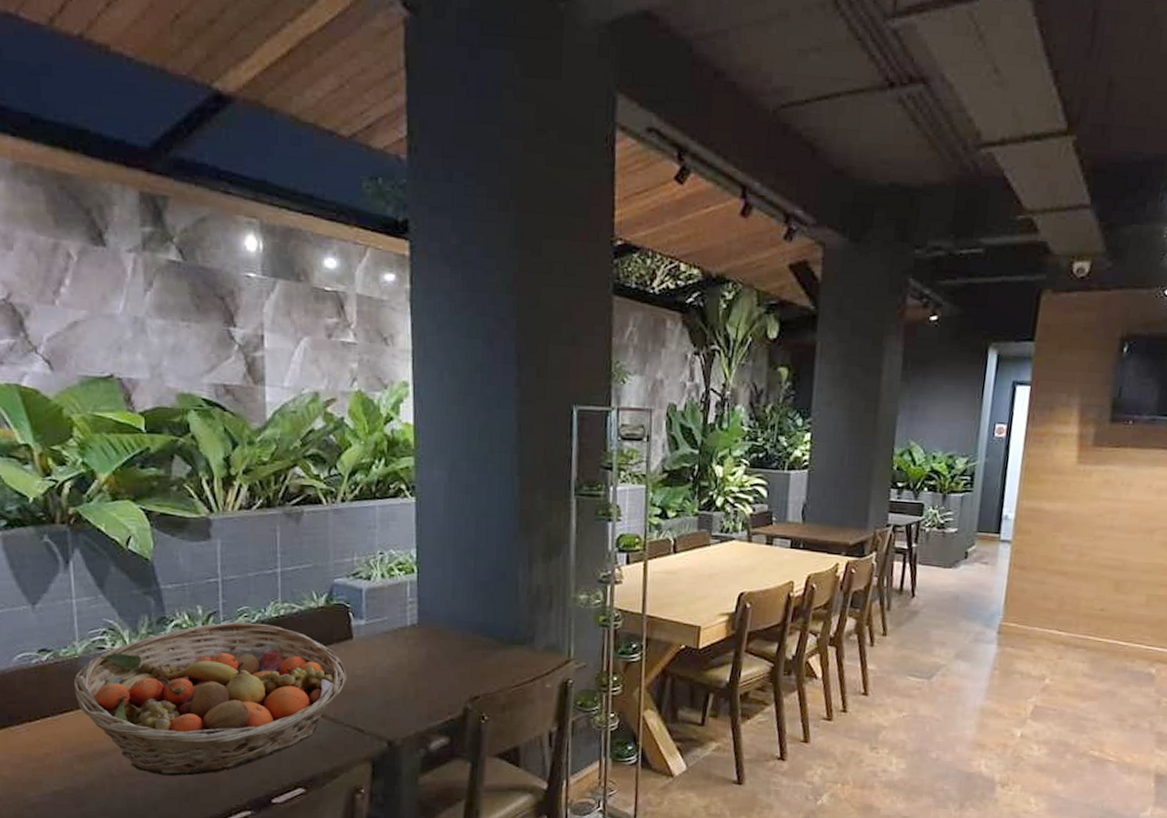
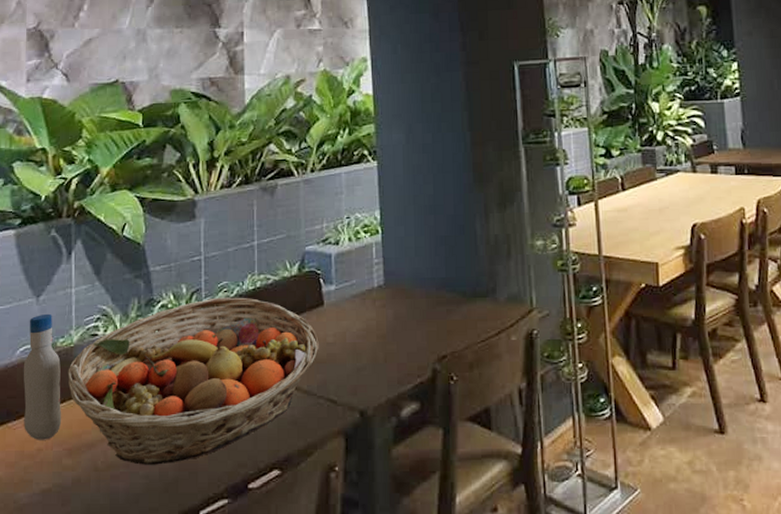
bottle: none [22,622,70,746] -> present [23,313,62,440]

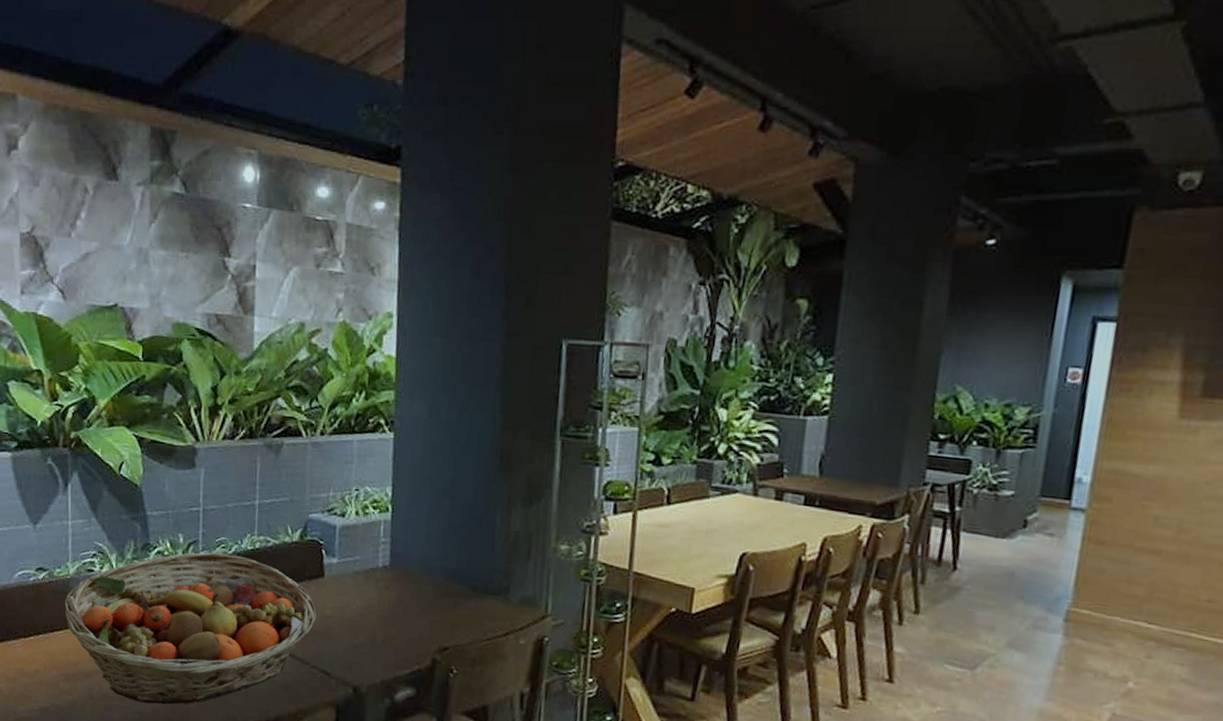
bottle: present [23,313,62,440] -> none [21,542,59,663]

